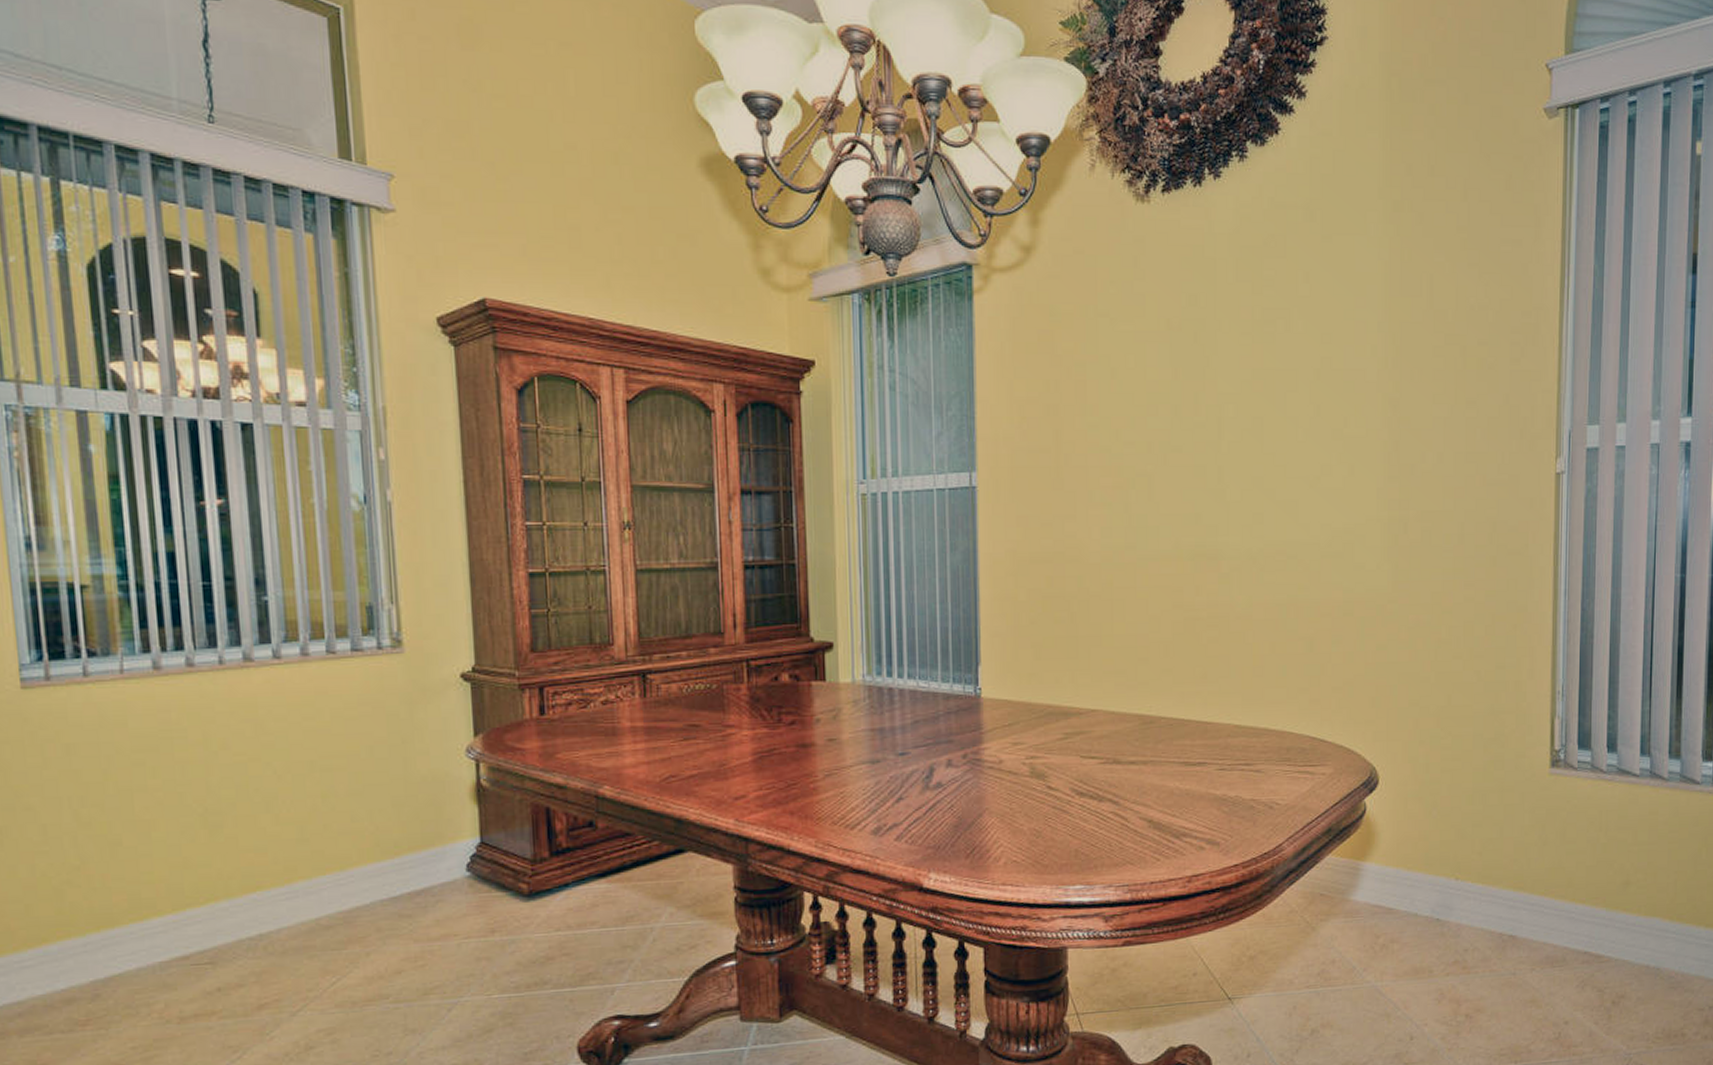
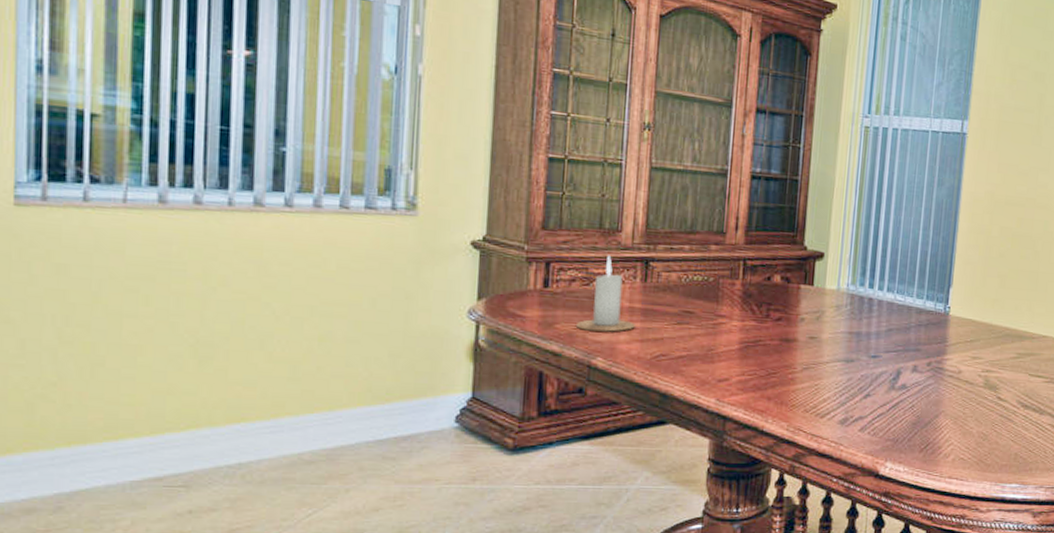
candle: none [579,672,640,758] -> present [577,255,635,332]

